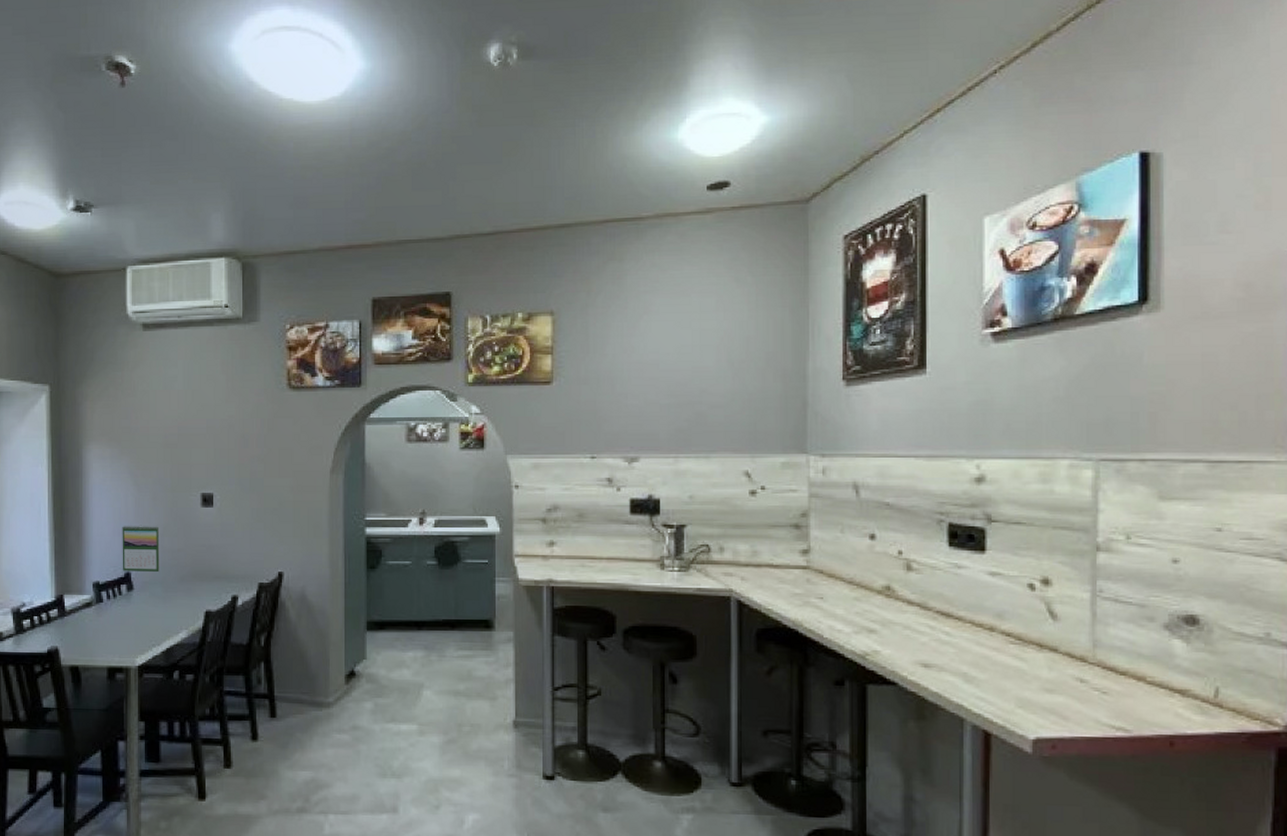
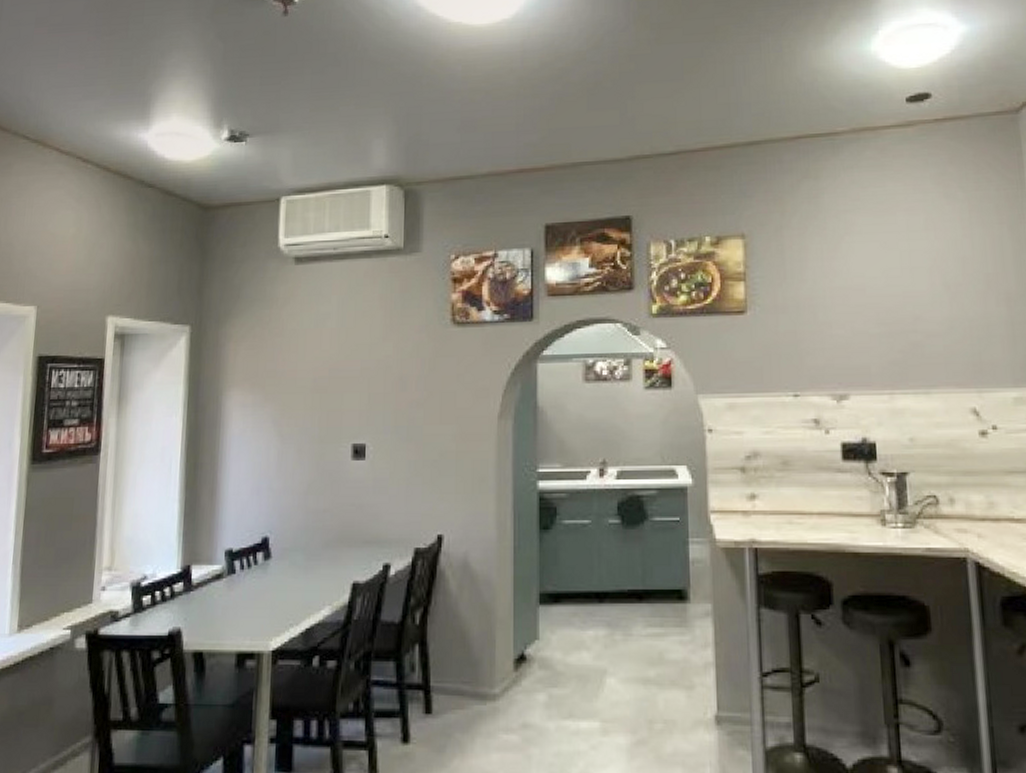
calendar: present [122,525,160,573] -> none [259,481,304,537]

